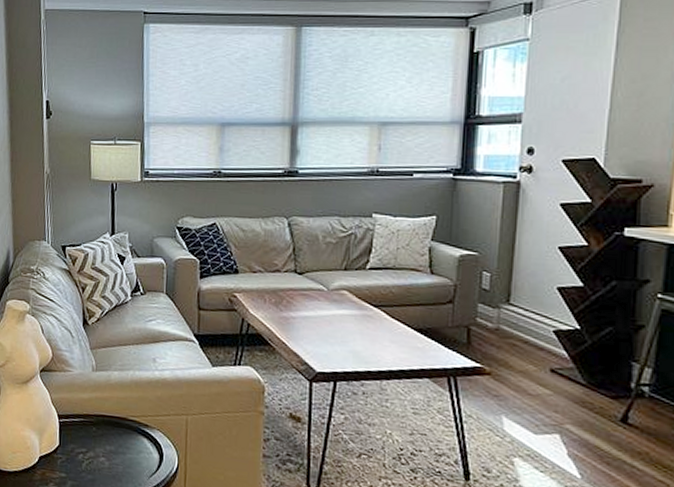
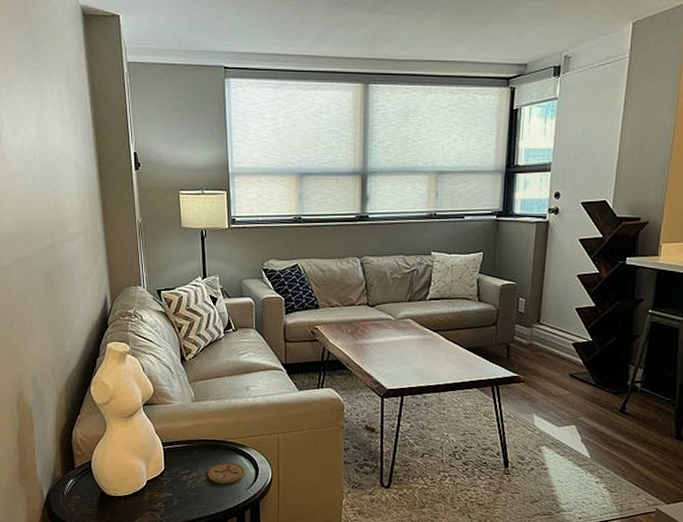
coaster: none [106,443,148,469] -> present [208,462,246,484]

